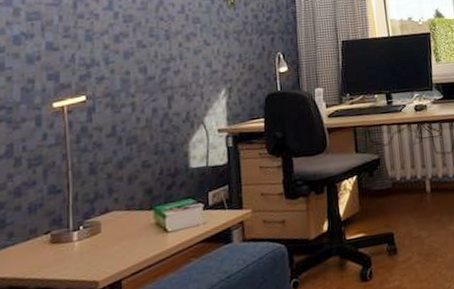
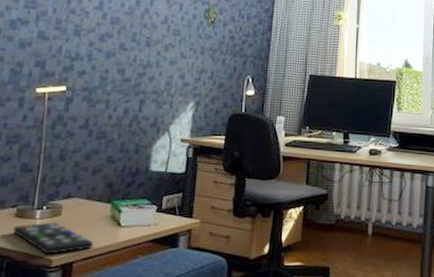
remote control: none [49,241,140,277] -> present [13,222,93,255]

